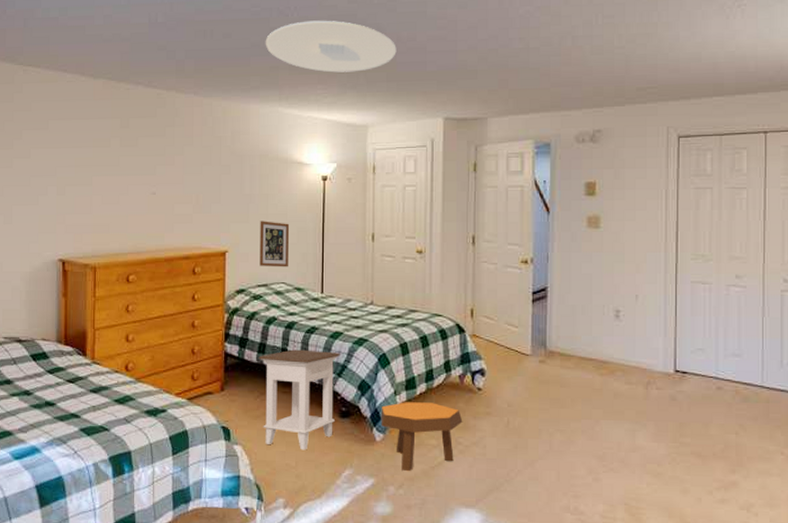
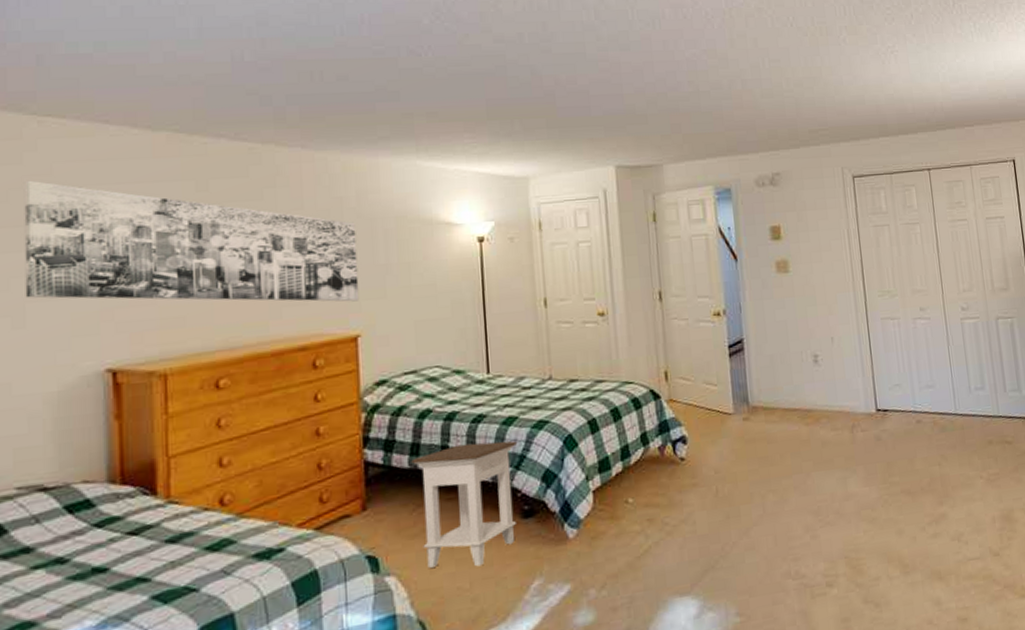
wall art: none [12,114,229,223] -> present [23,180,360,302]
picture frame: present [259,221,290,267] -> none [401,294,443,350]
ceiling light: present [265,20,397,73] -> none [393,61,556,120]
footstool: present [381,402,463,472] -> none [571,482,668,568]

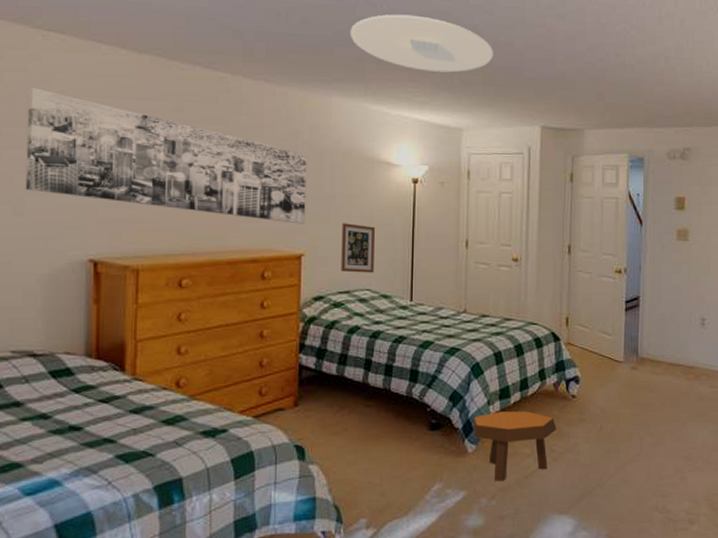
ceiling light: none [393,61,556,120] -> present [349,14,494,73]
picture frame: none [401,294,443,350] -> present [341,223,376,273]
nightstand: present [411,441,518,568] -> none [339,360,432,466]
footstool: none [571,482,668,568] -> present [473,411,557,482]

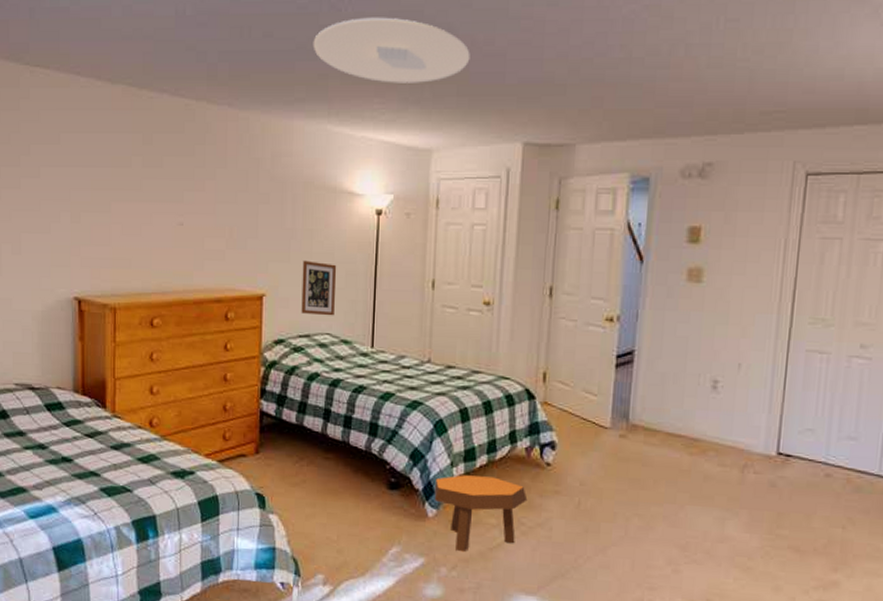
wall art: present [25,87,307,224] -> none [20,125,269,262]

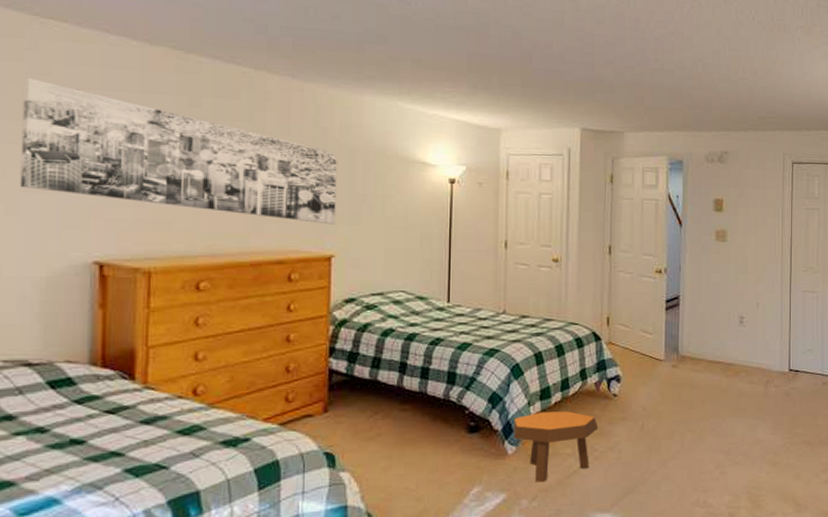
wall art: none [20,125,269,262] -> present [20,77,337,225]
picture frame: present [301,260,337,316] -> none [374,223,411,275]
ceiling light: present [313,17,470,83] -> none [383,13,532,73]

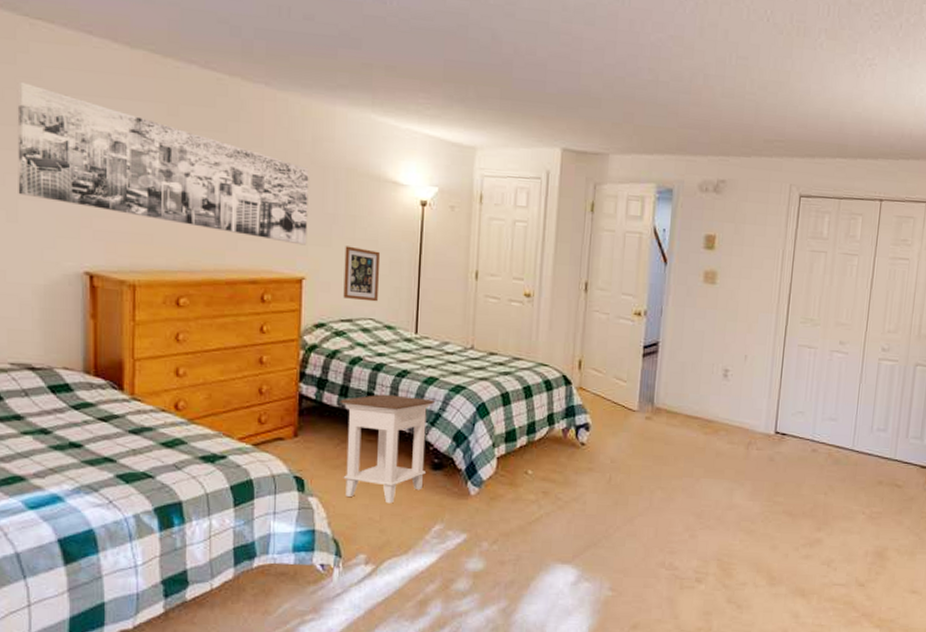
nightstand: none [372,363,470,471] -> present [340,394,436,504]
picture frame: none [374,223,411,275] -> present [343,246,381,302]
footstool: present [513,411,599,483] -> none [476,455,564,527]

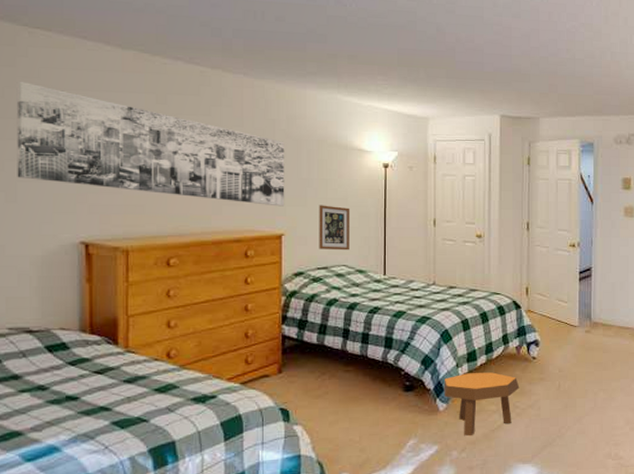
nightstand: present [340,394,436,504] -> none [319,329,405,425]
footstool: none [476,455,564,527] -> present [443,372,520,437]

